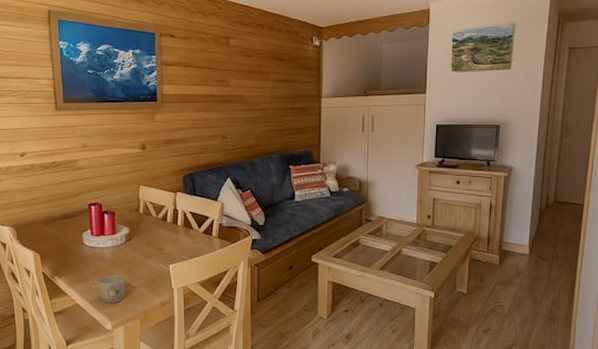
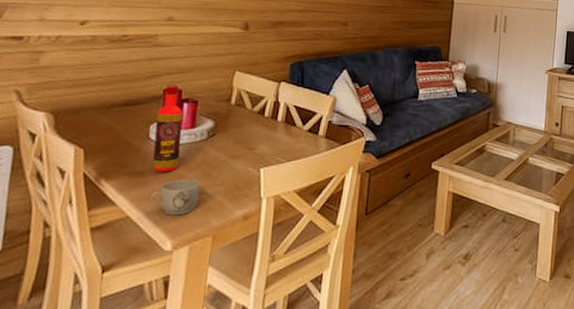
bottle: none [86,199,108,270] -> present [152,84,184,172]

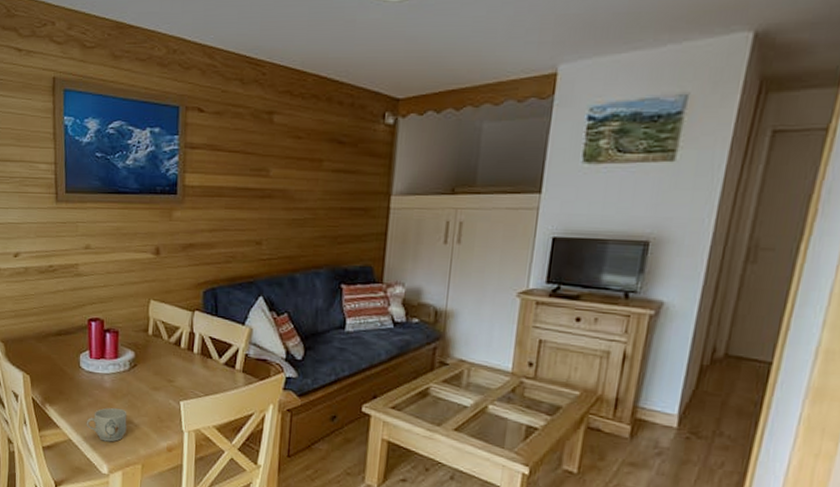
bottle: present [152,84,184,172] -> none [84,314,107,400]

